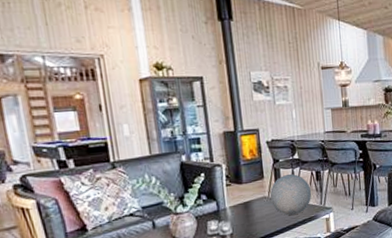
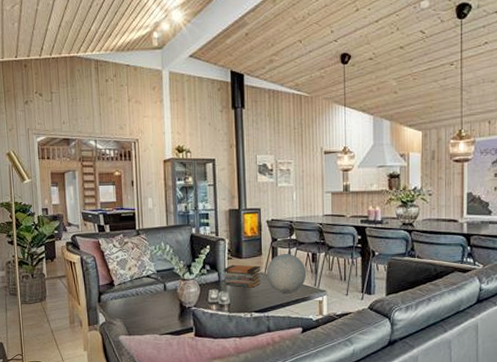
book stack: none [222,189,265,215] -> present [223,264,261,288]

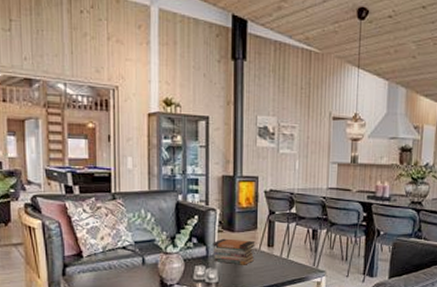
decorative orb: present [266,253,307,294] -> none [261,228,306,273]

